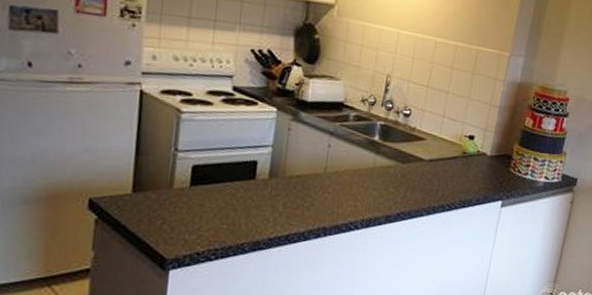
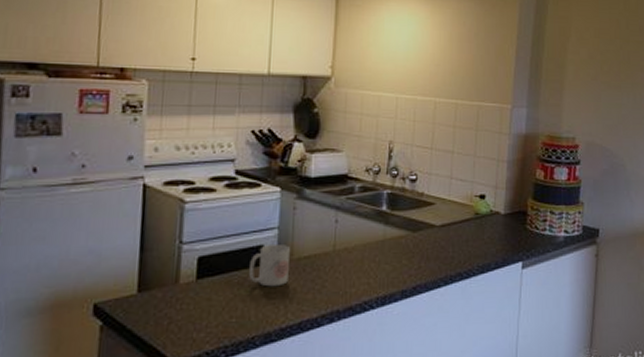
mug: none [241,161,282,201] -> present [249,245,290,287]

